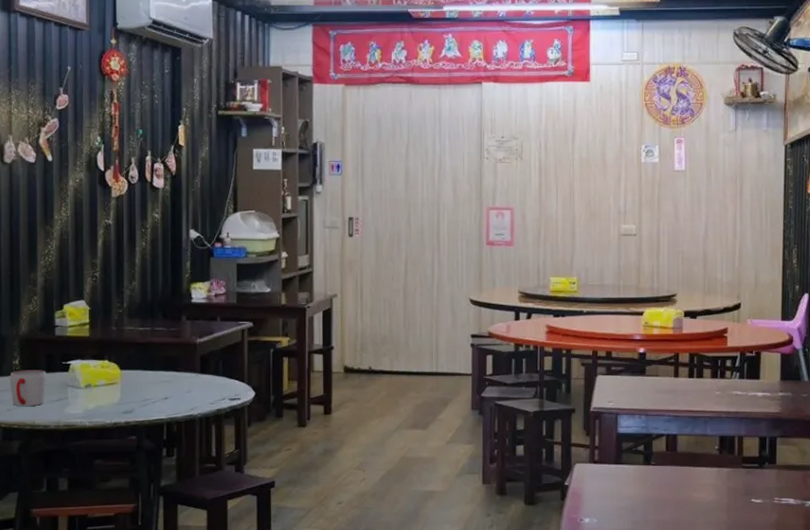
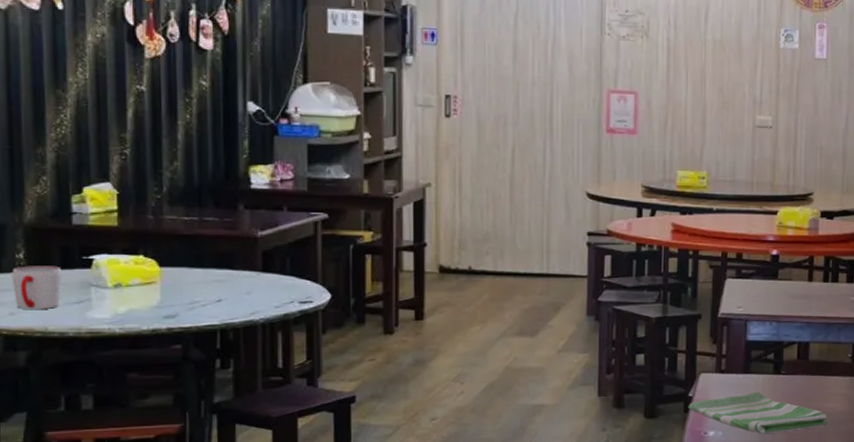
dish towel: none [565,481,697,521] -> present [688,391,827,433]

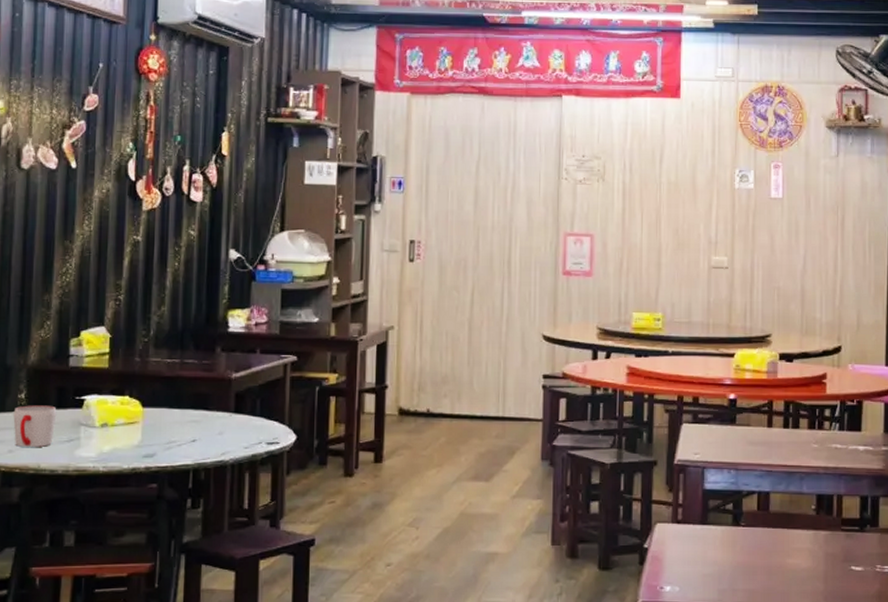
dish towel: present [688,391,827,433] -> none [644,544,791,590]

